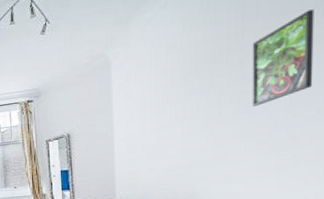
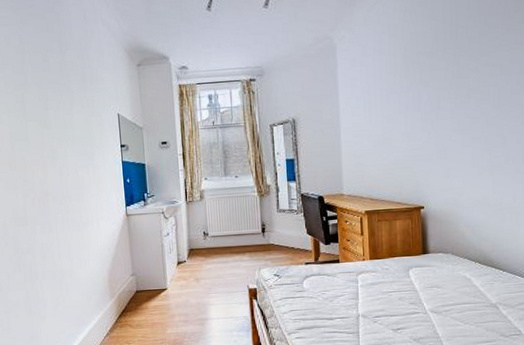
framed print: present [252,9,314,106] -> none [465,14,516,102]

